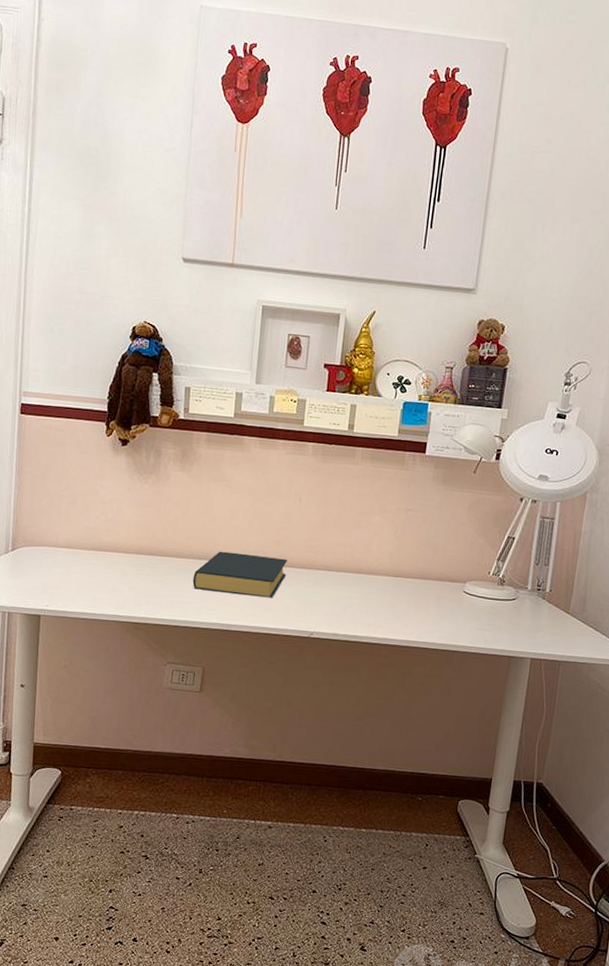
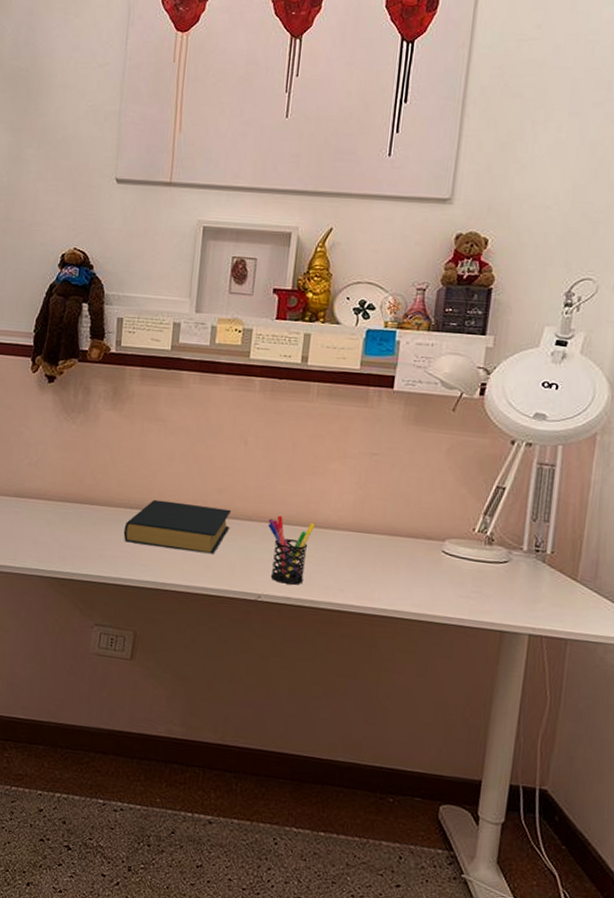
pen holder: none [319,563,360,623] -> present [267,515,316,585]

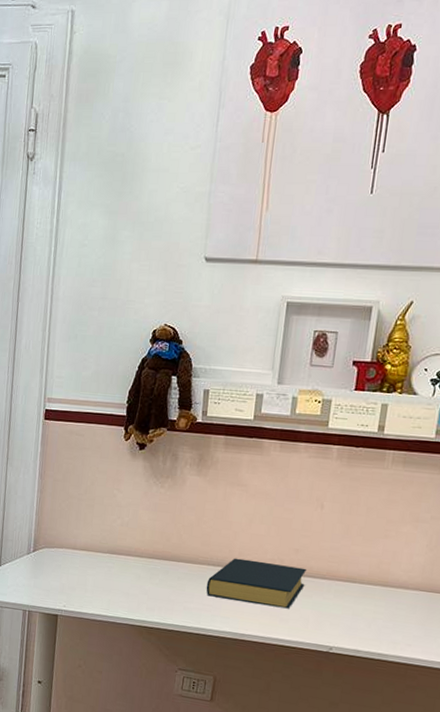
pen holder: present [267,515,316,585] -> none [340,574,387,639]

